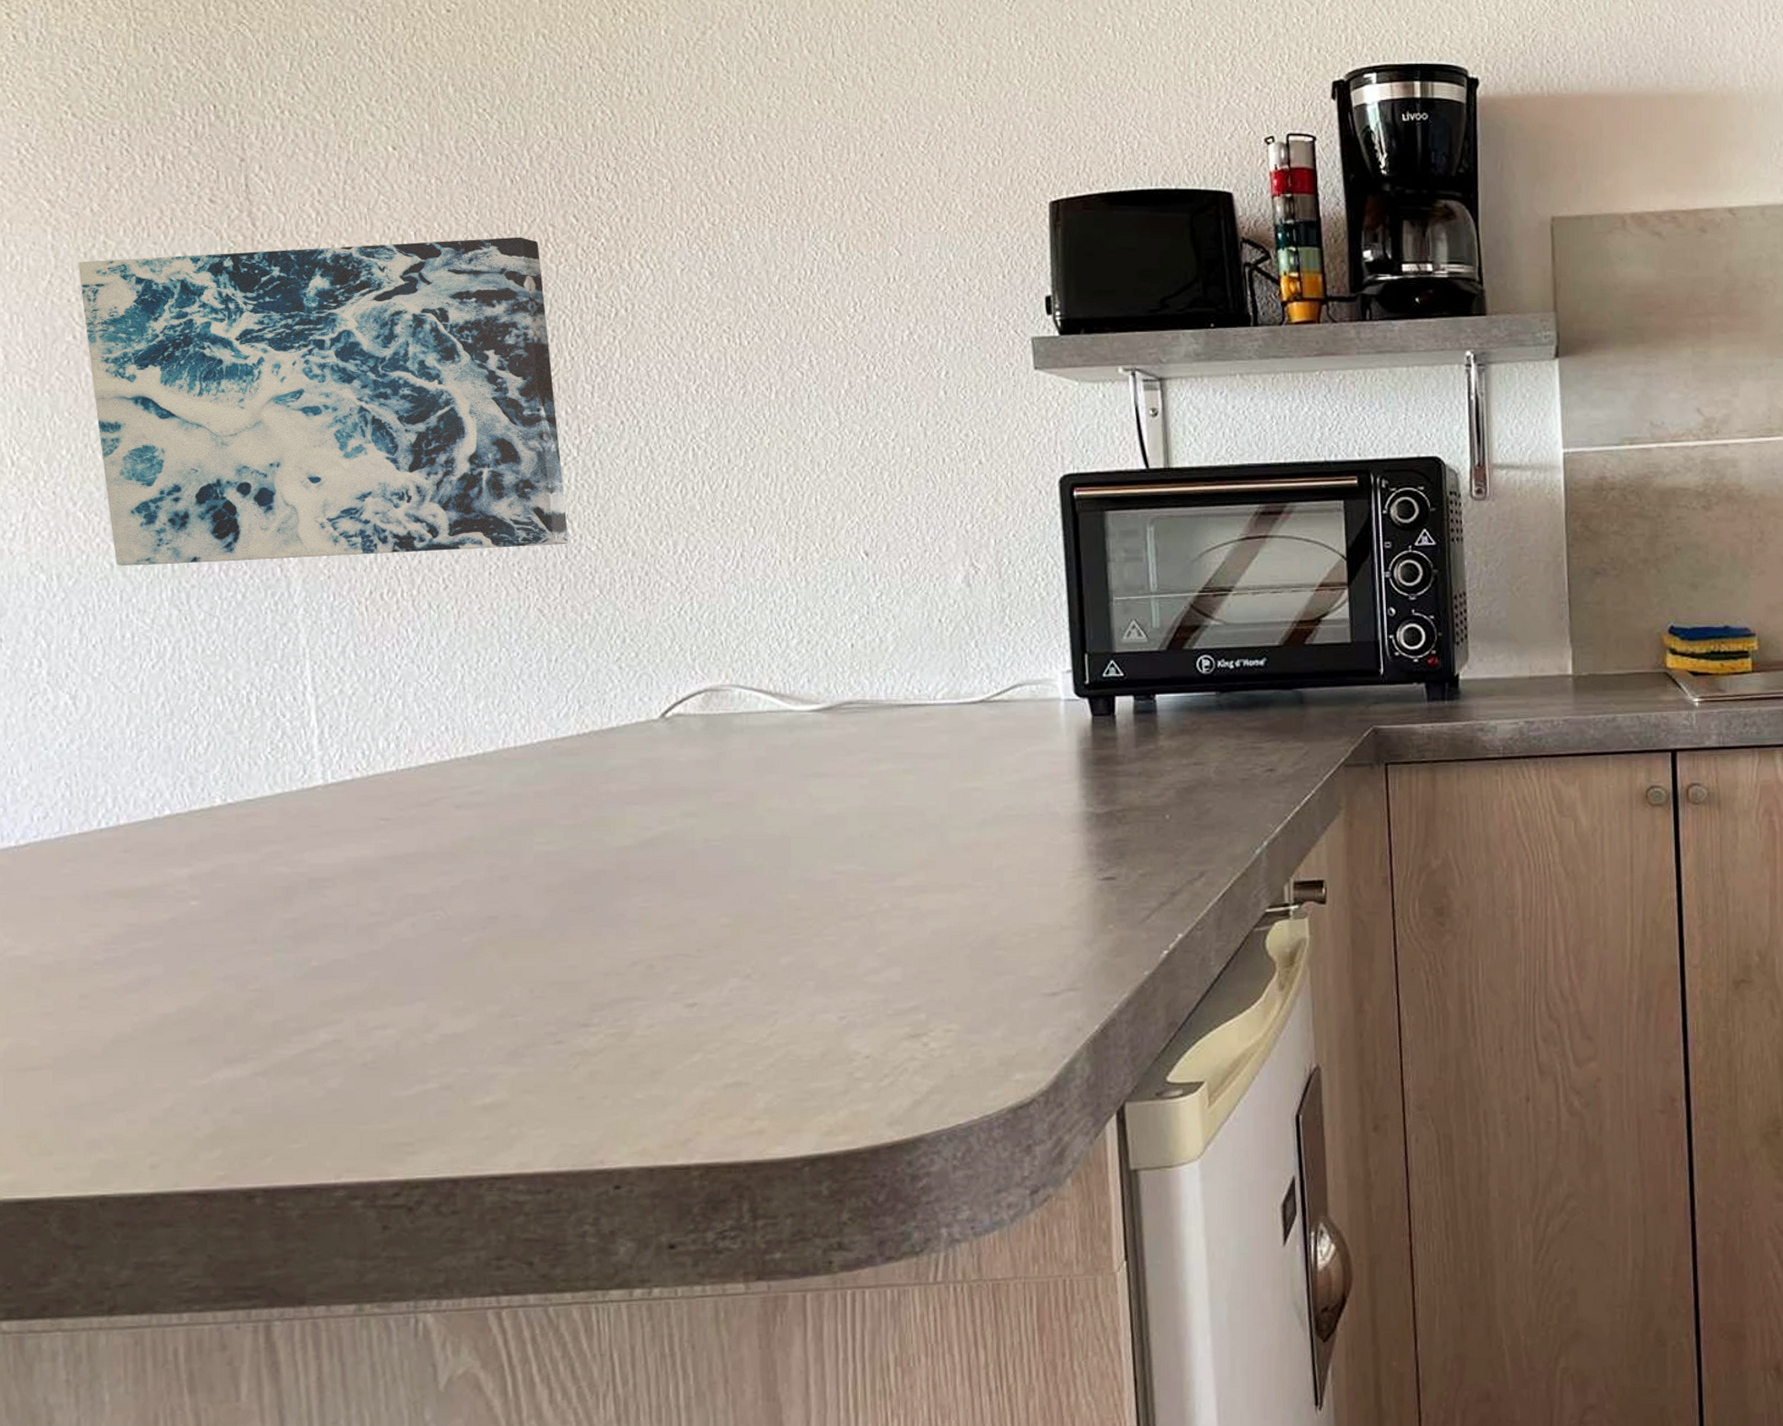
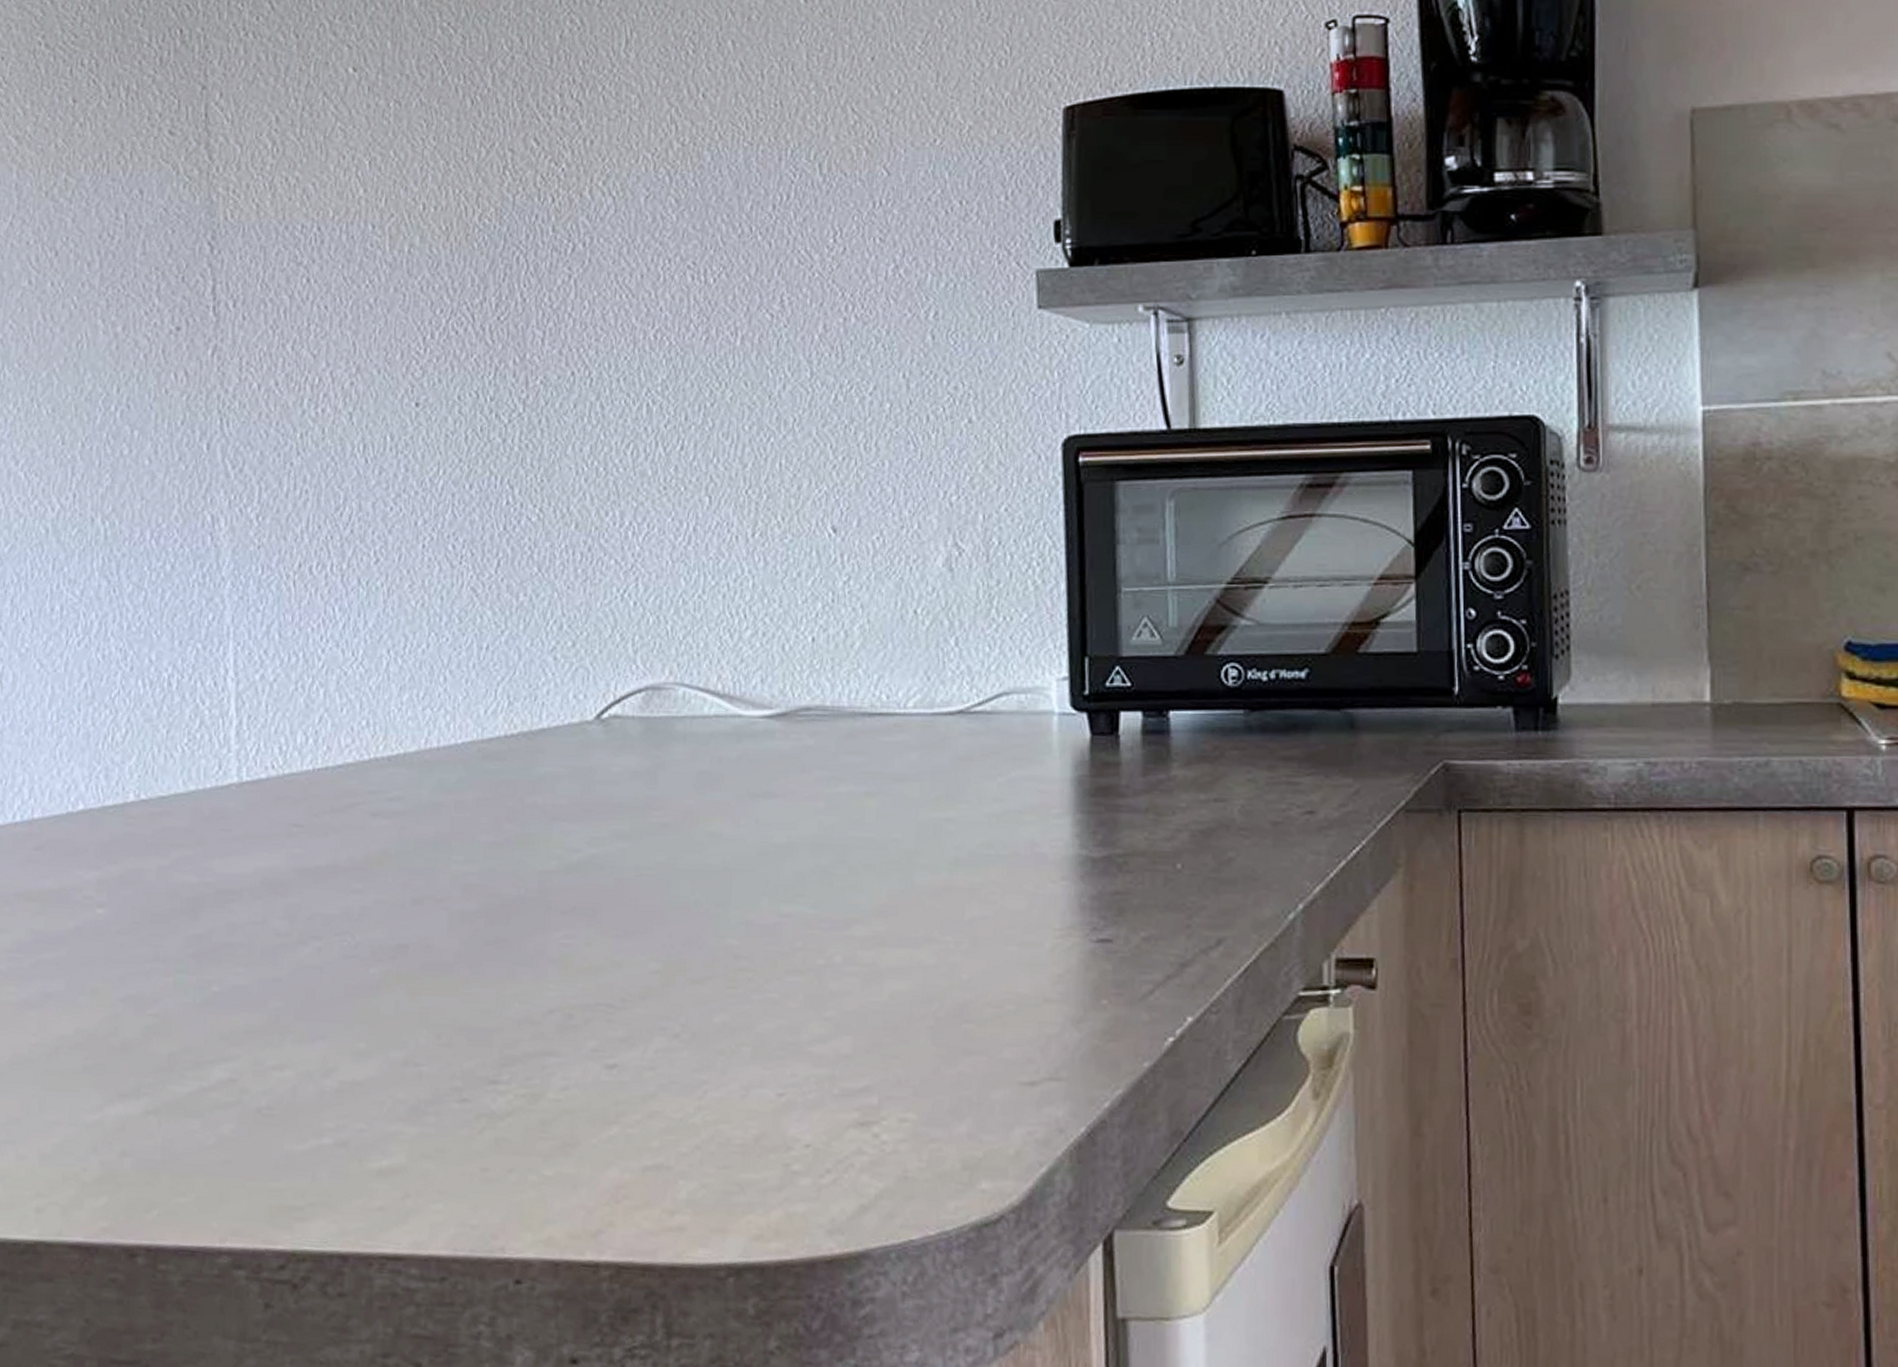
wall art: present [78,237,569,566] -> none [39,164,509,532]

